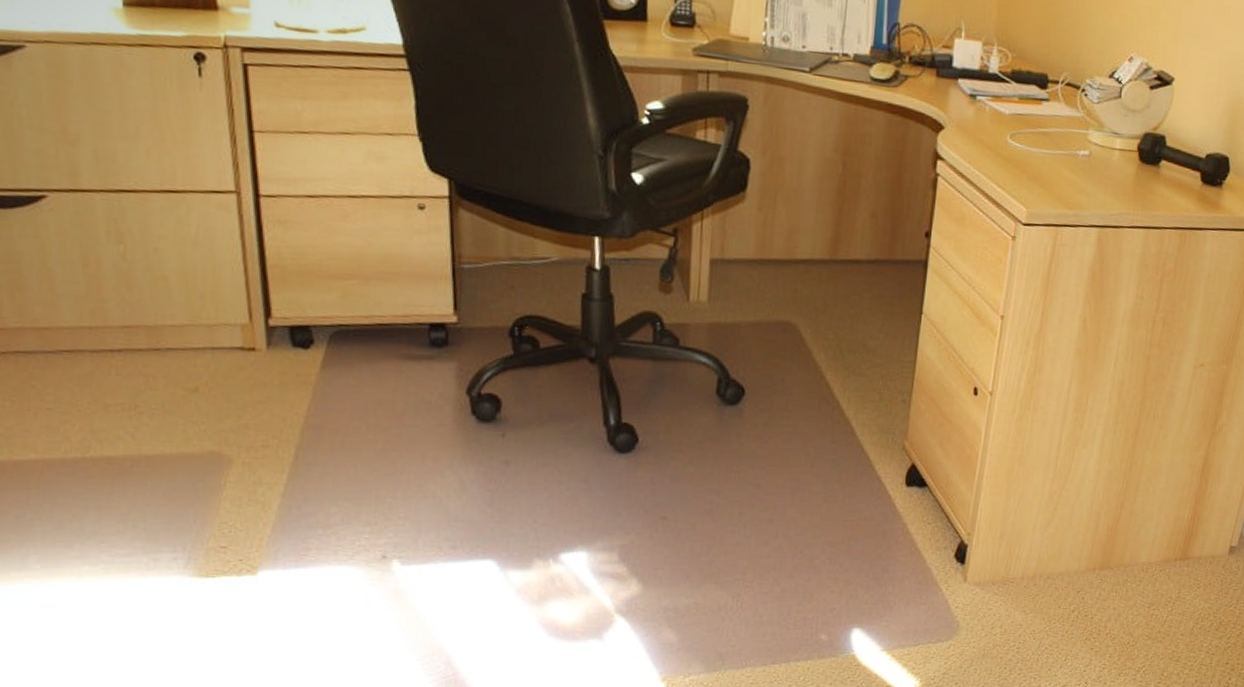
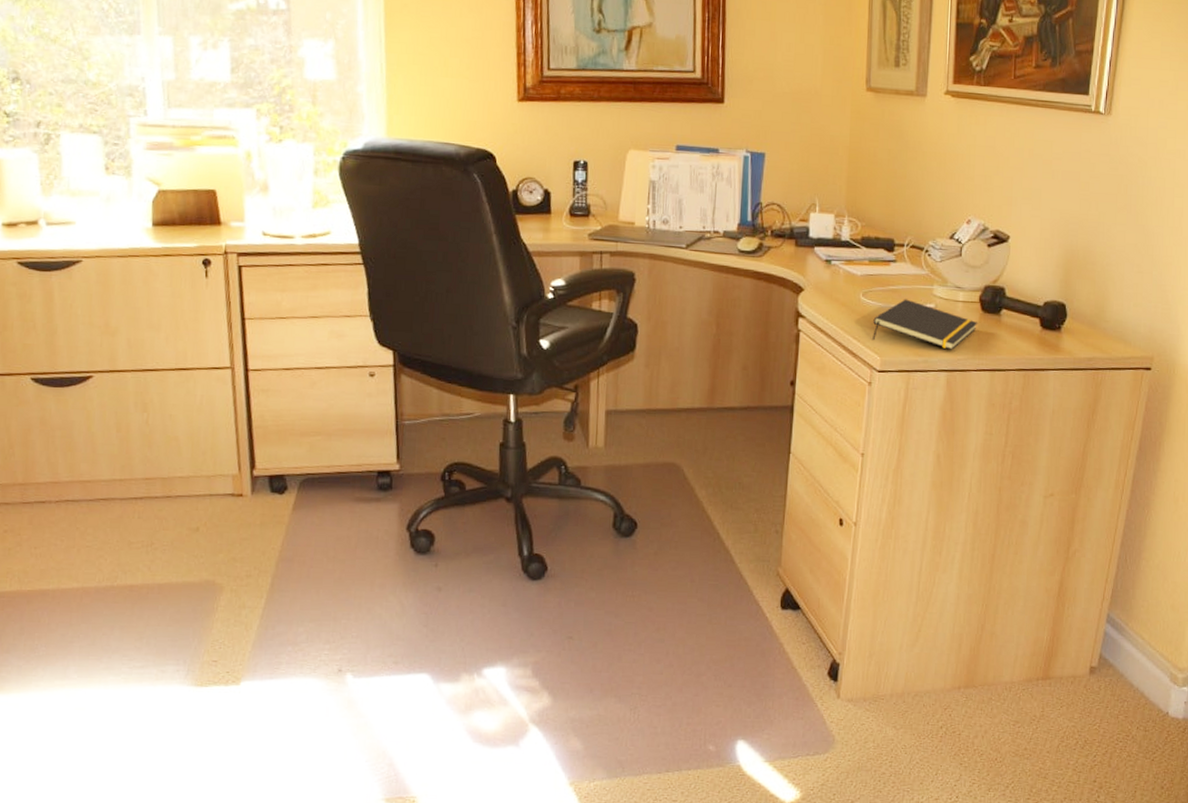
notepad: none [1019,143,1135,204] -> present [872,299,978,350]

